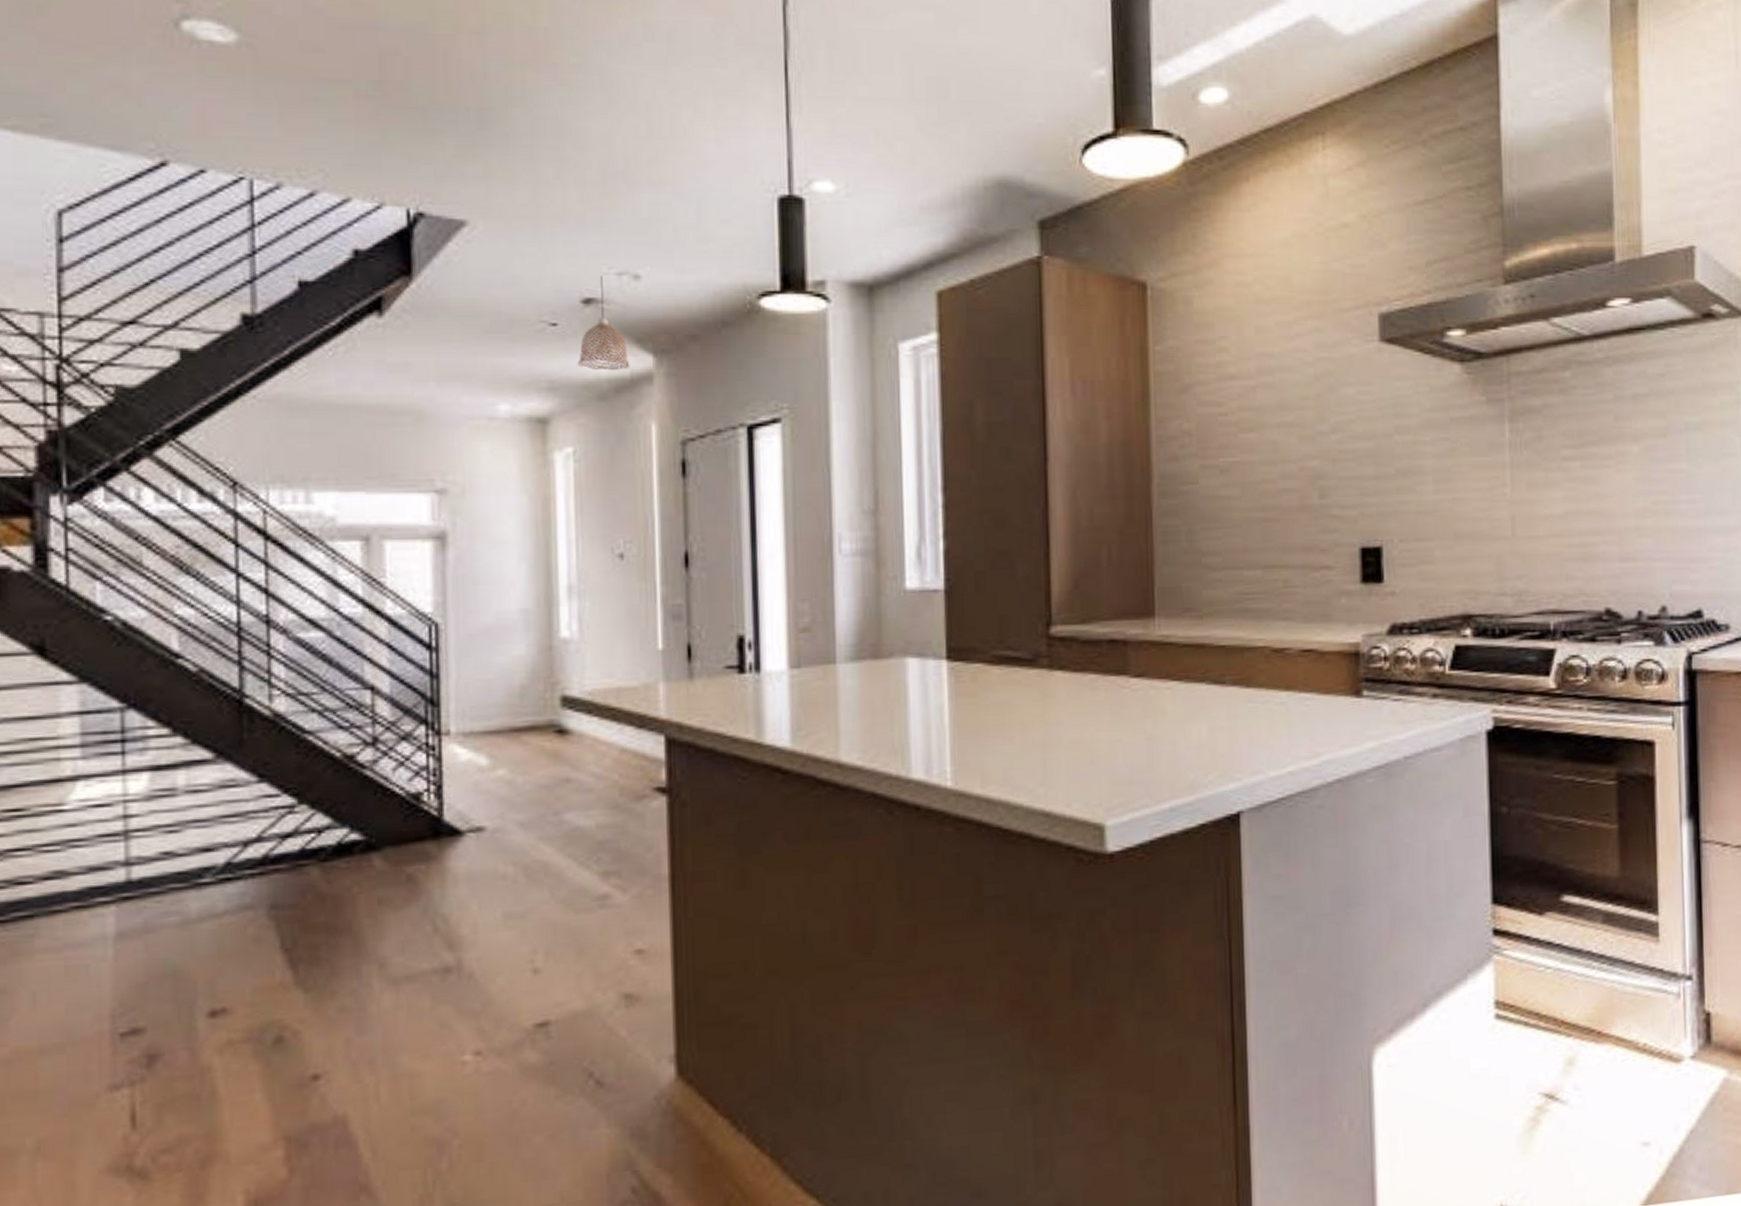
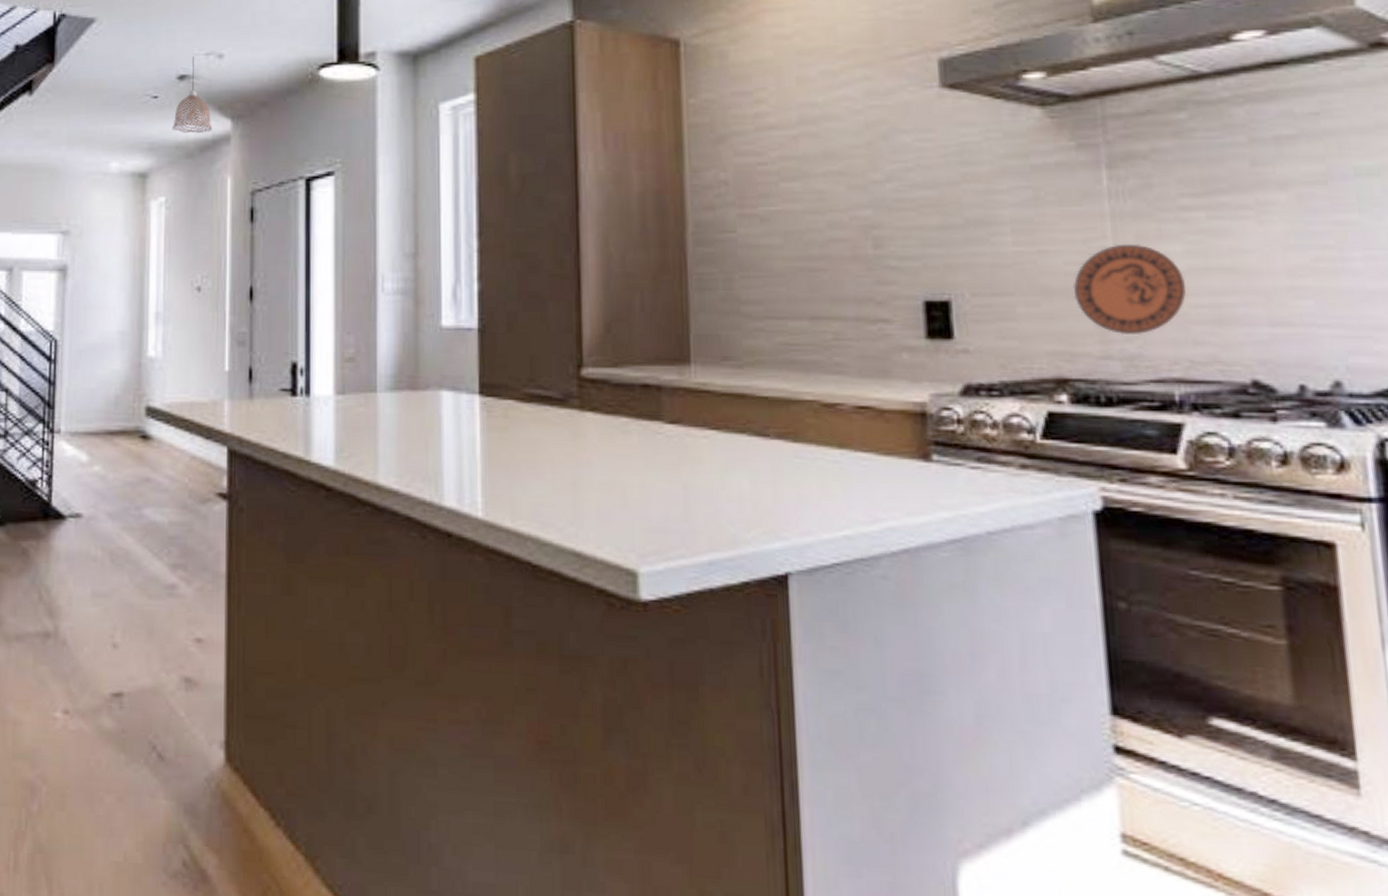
decorative plate: none [1479,491,1563,574] -> present [1072,243,1187,336]

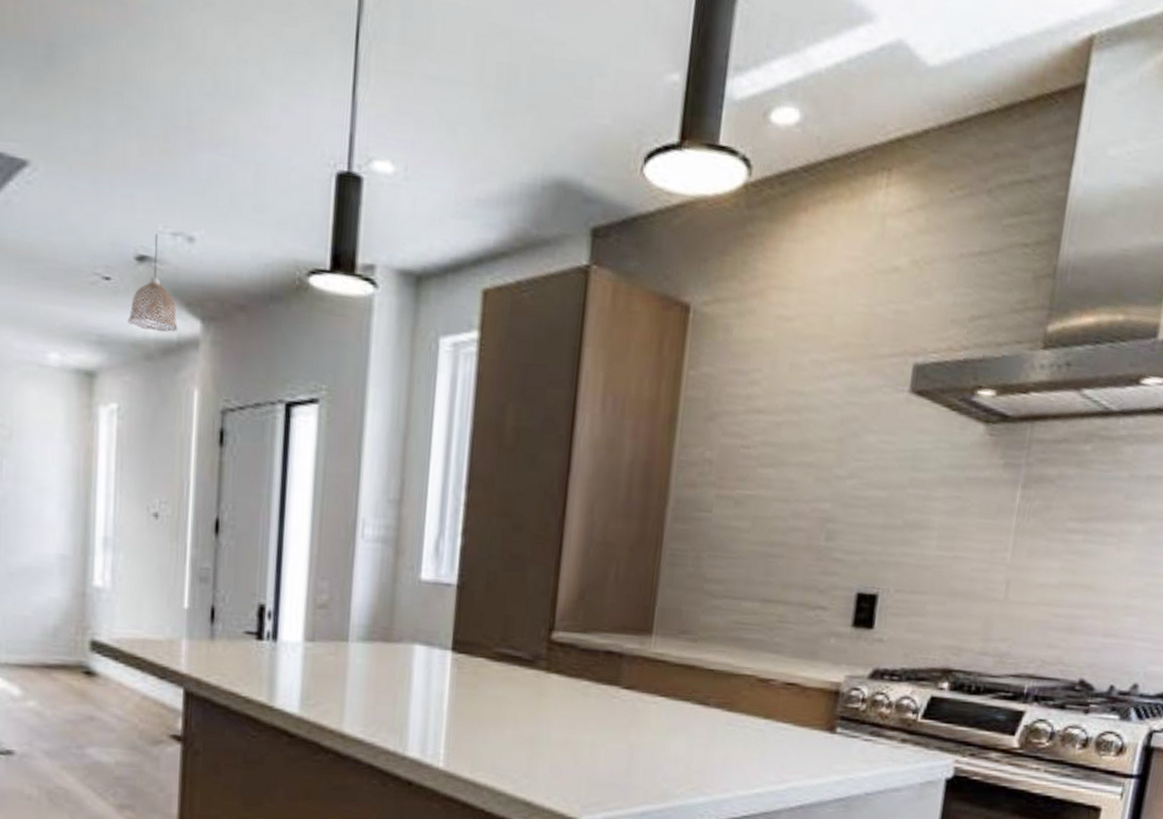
decorative plate: present [1072,243,1187,336] -> none [972,557,1055,637]

